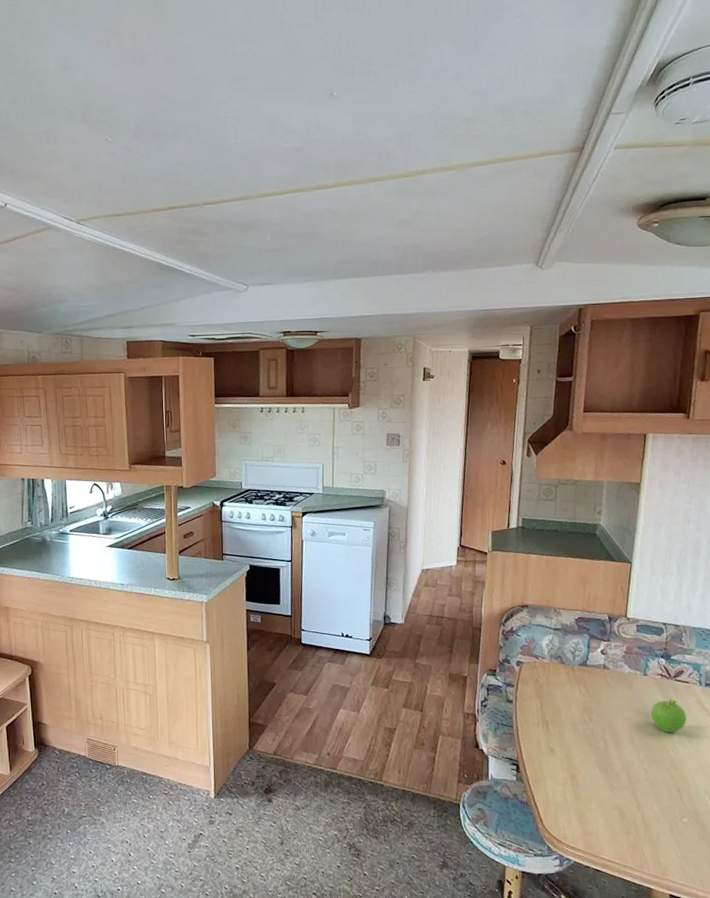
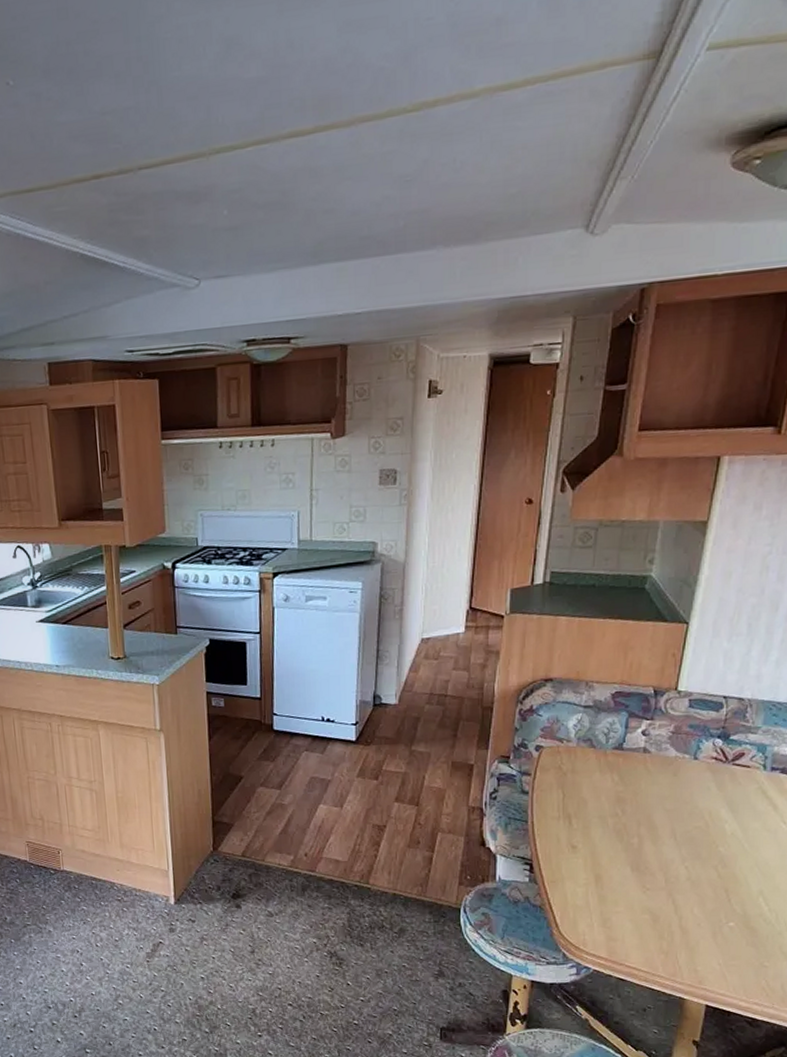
fruit: present [651,699,687,733] -> none [699,786,744,826]

